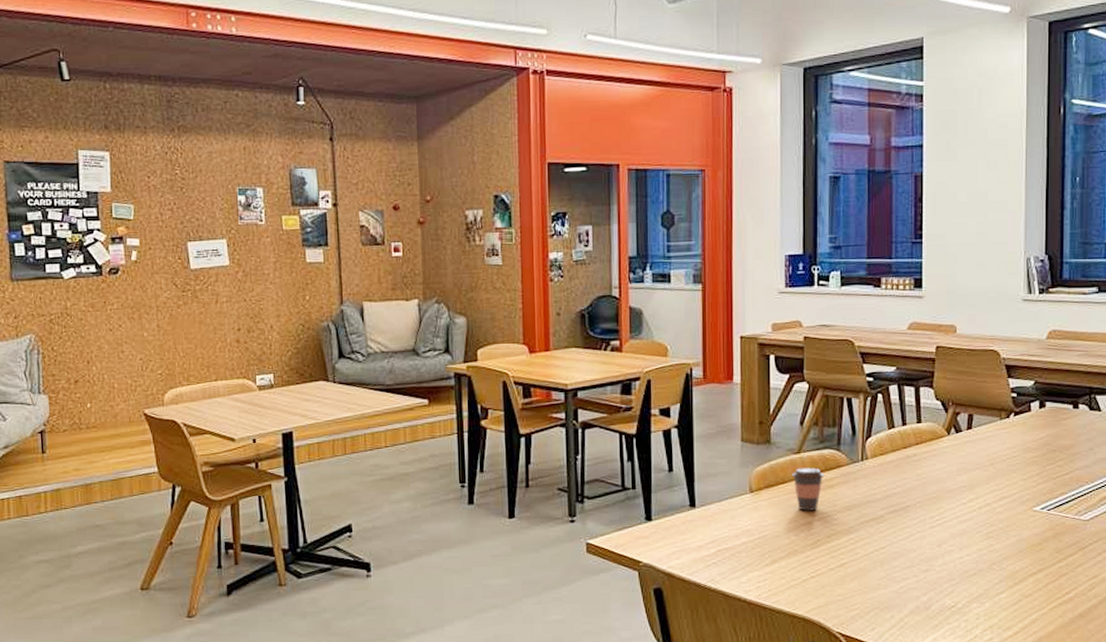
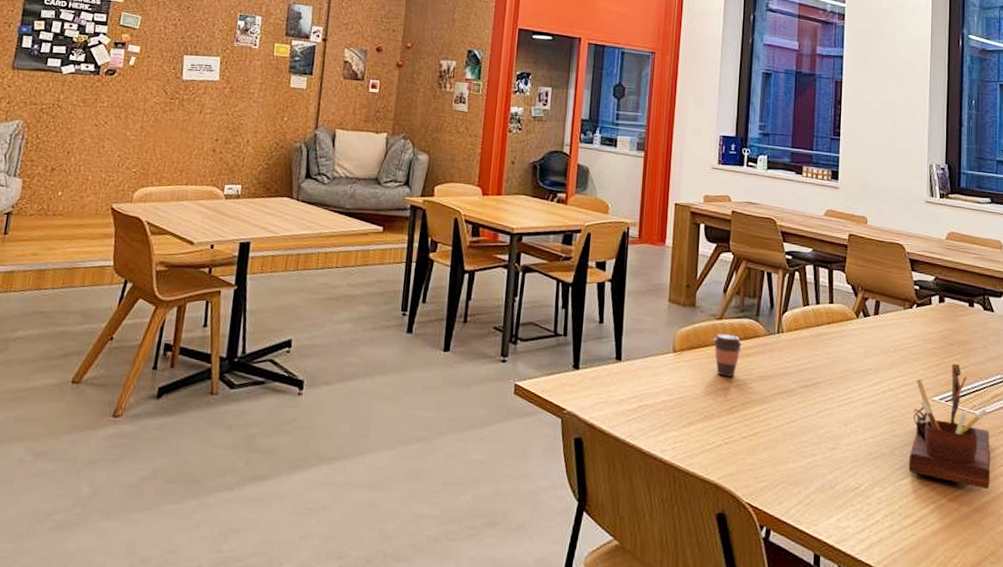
desk organizer: none [1008,470,1098,594] -> present [908,363,991,490]

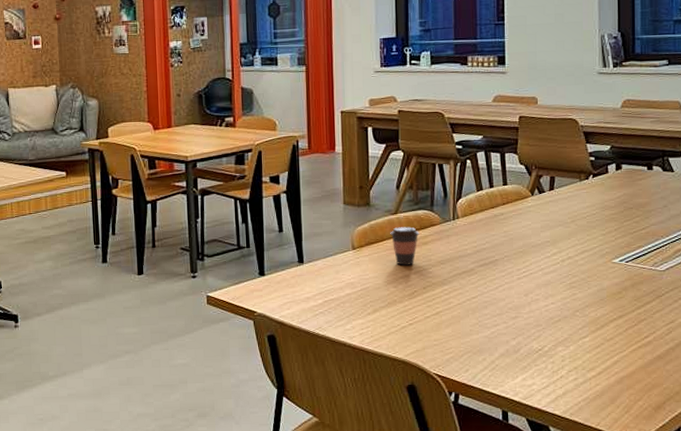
desk organizer: present [908,363,991,490] -> none [591,225,674,338]

